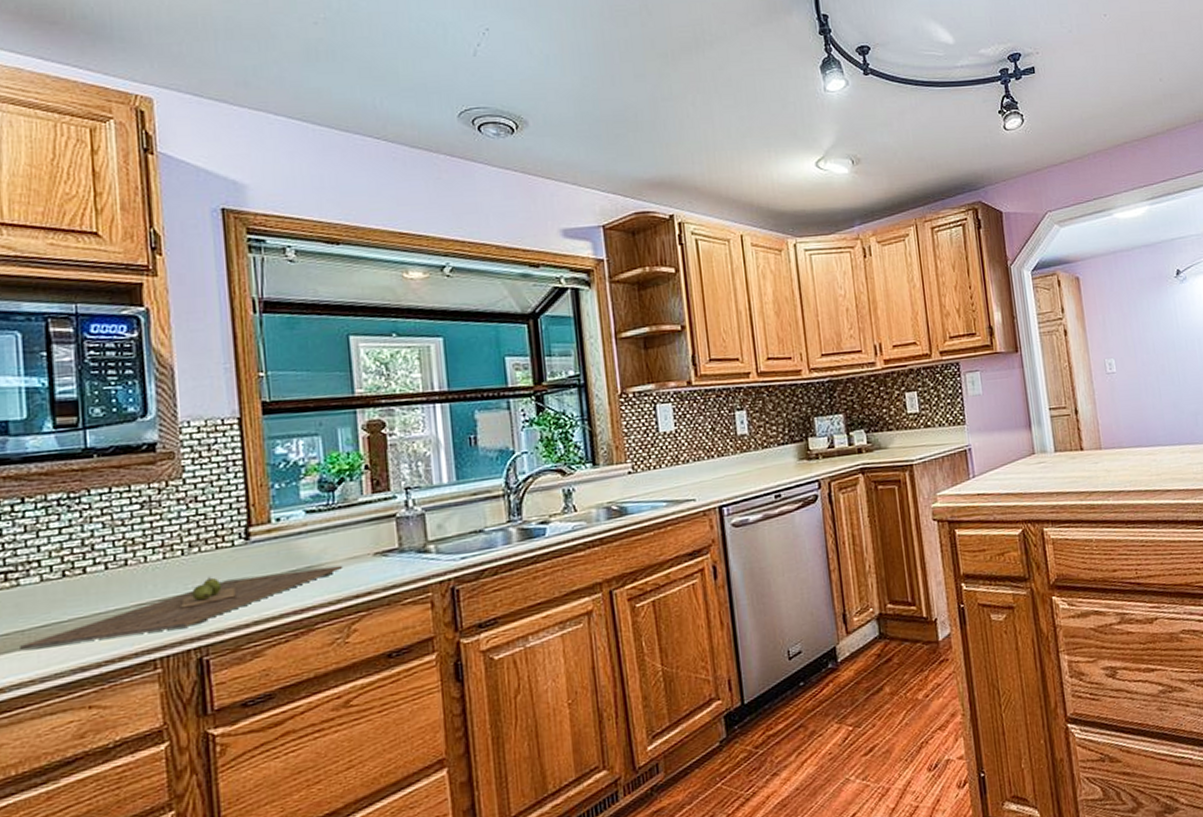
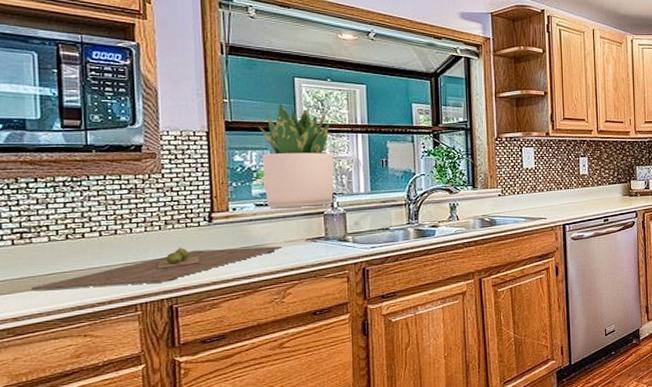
planter: none [304,366,408,514] -> present [257,101,334,209]

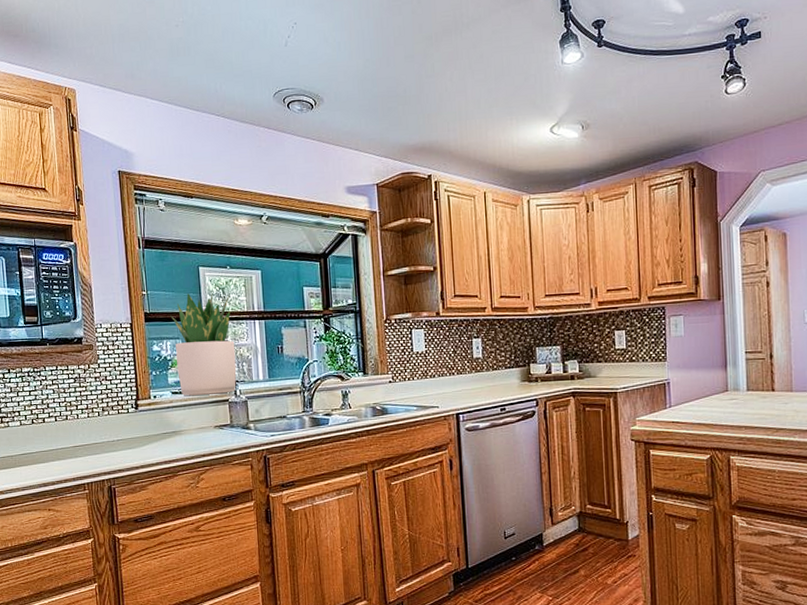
cutting board: present [32,246,283,290] -> none [11,431,195,468]

